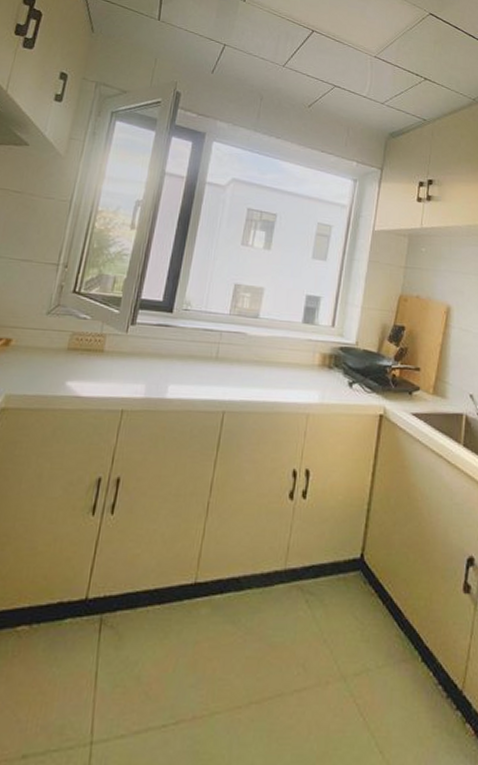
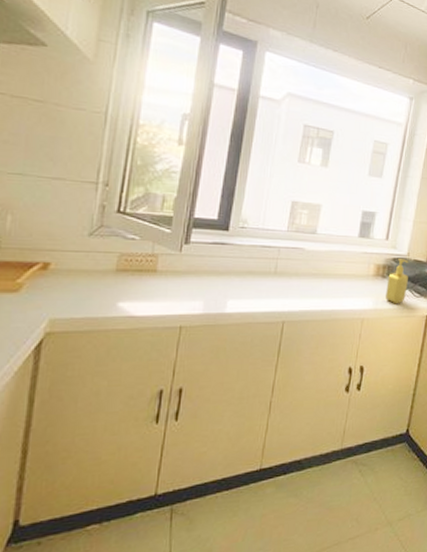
soap dispenser: none [333,348,358,400] -> present [386,259,409,304]

